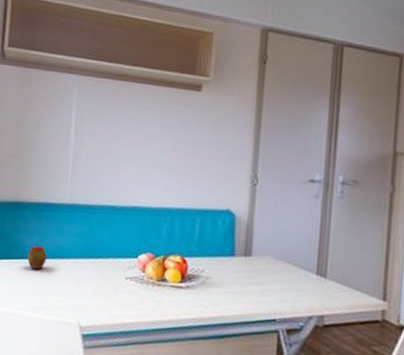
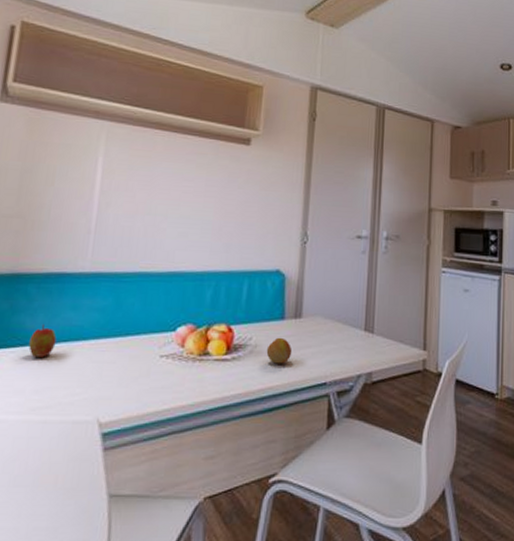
fruit: none [217,272,242,297] -> present [266,337,292,364]

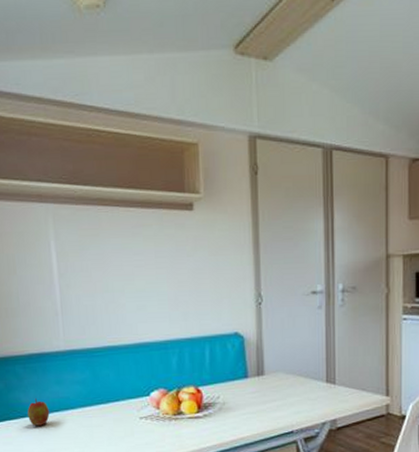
fruit: present [266,337,292,364] -> none [234,394,259,418]

